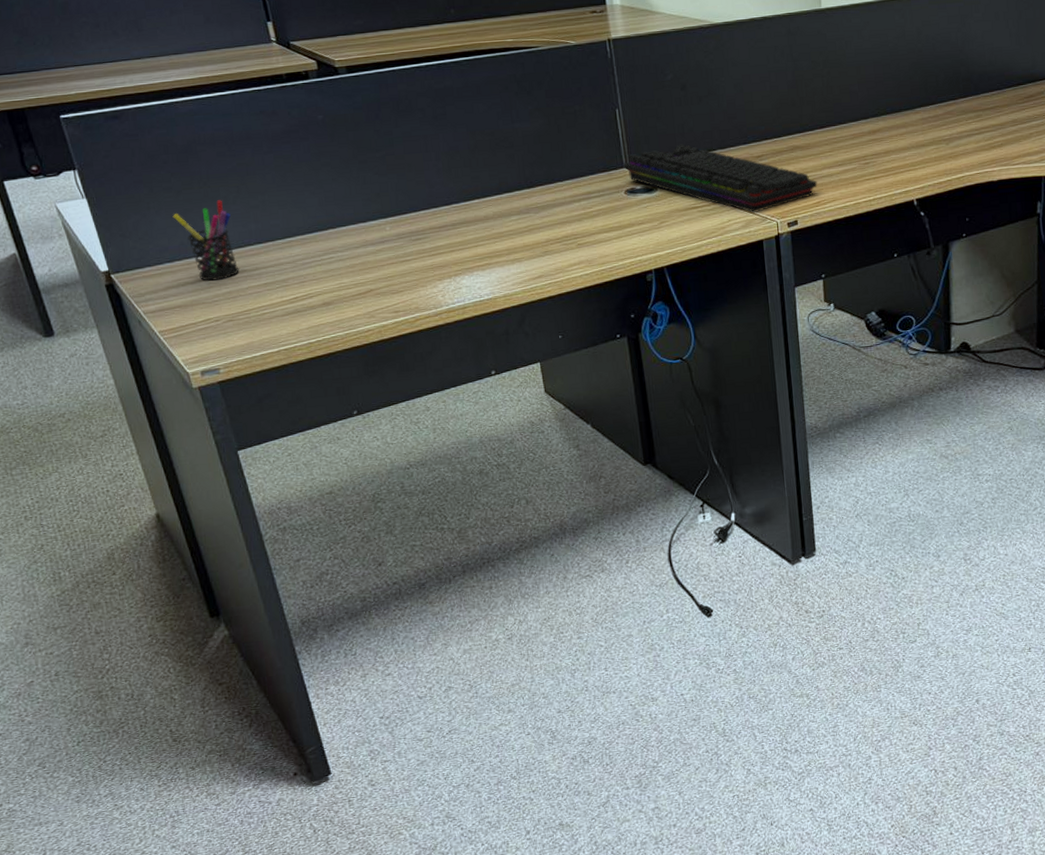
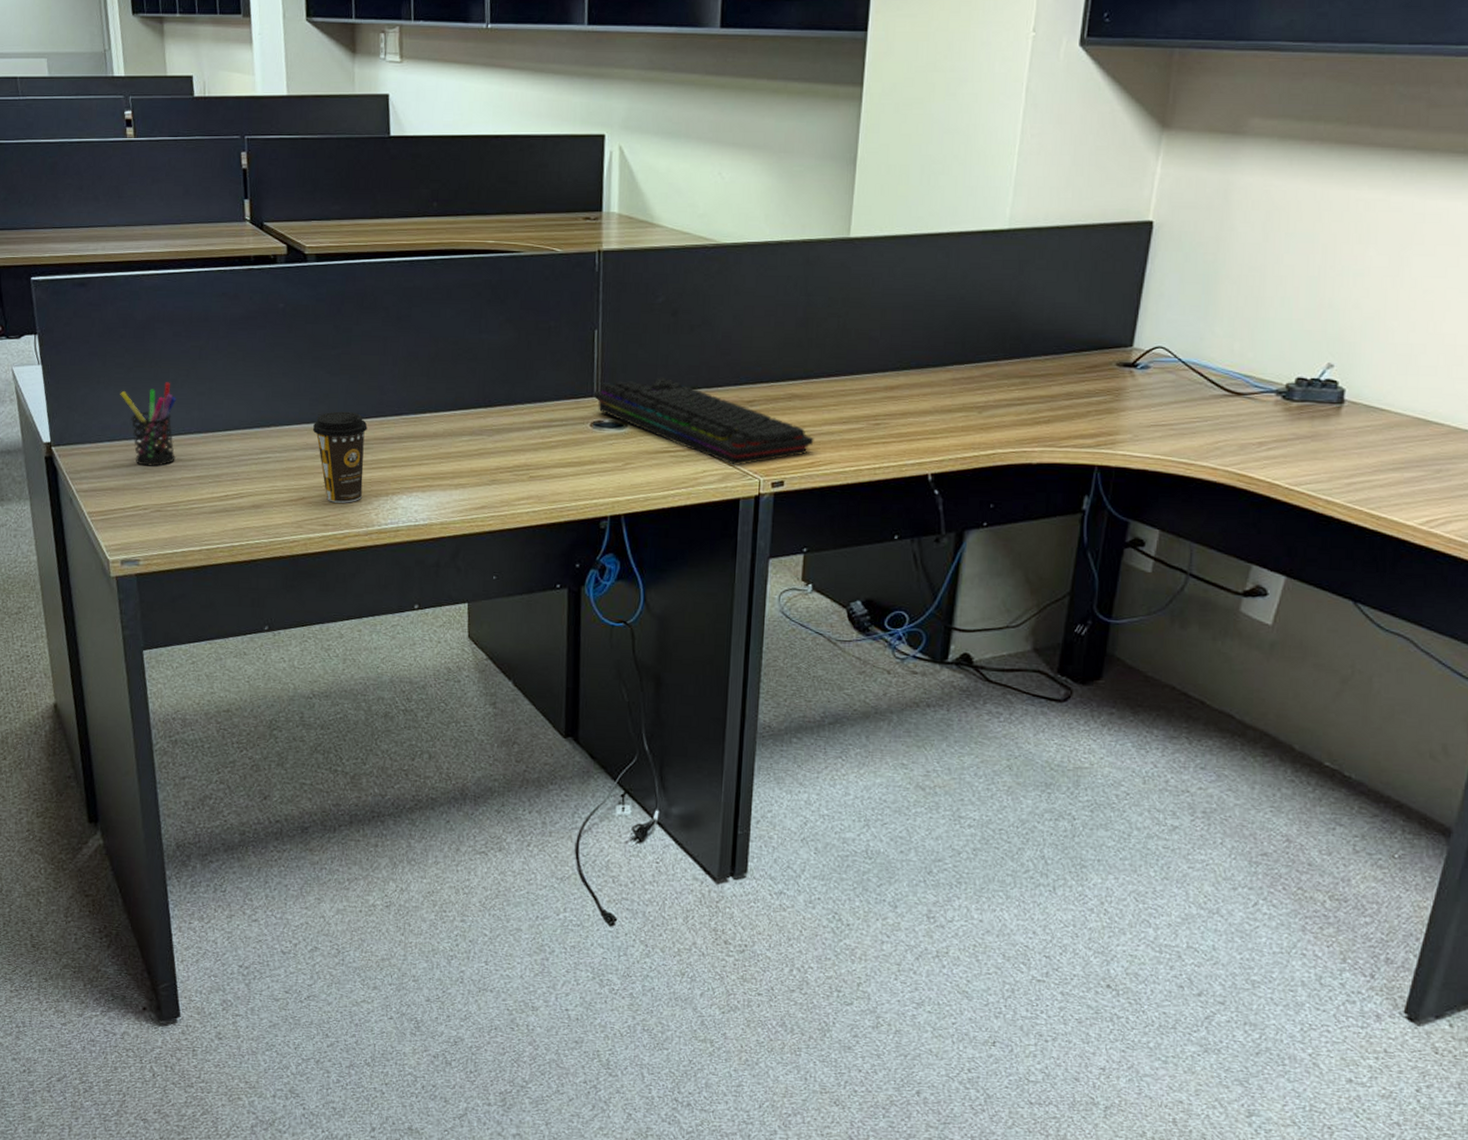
coffee cup: none [369,206,427,291] -> present [312,411,368,503]

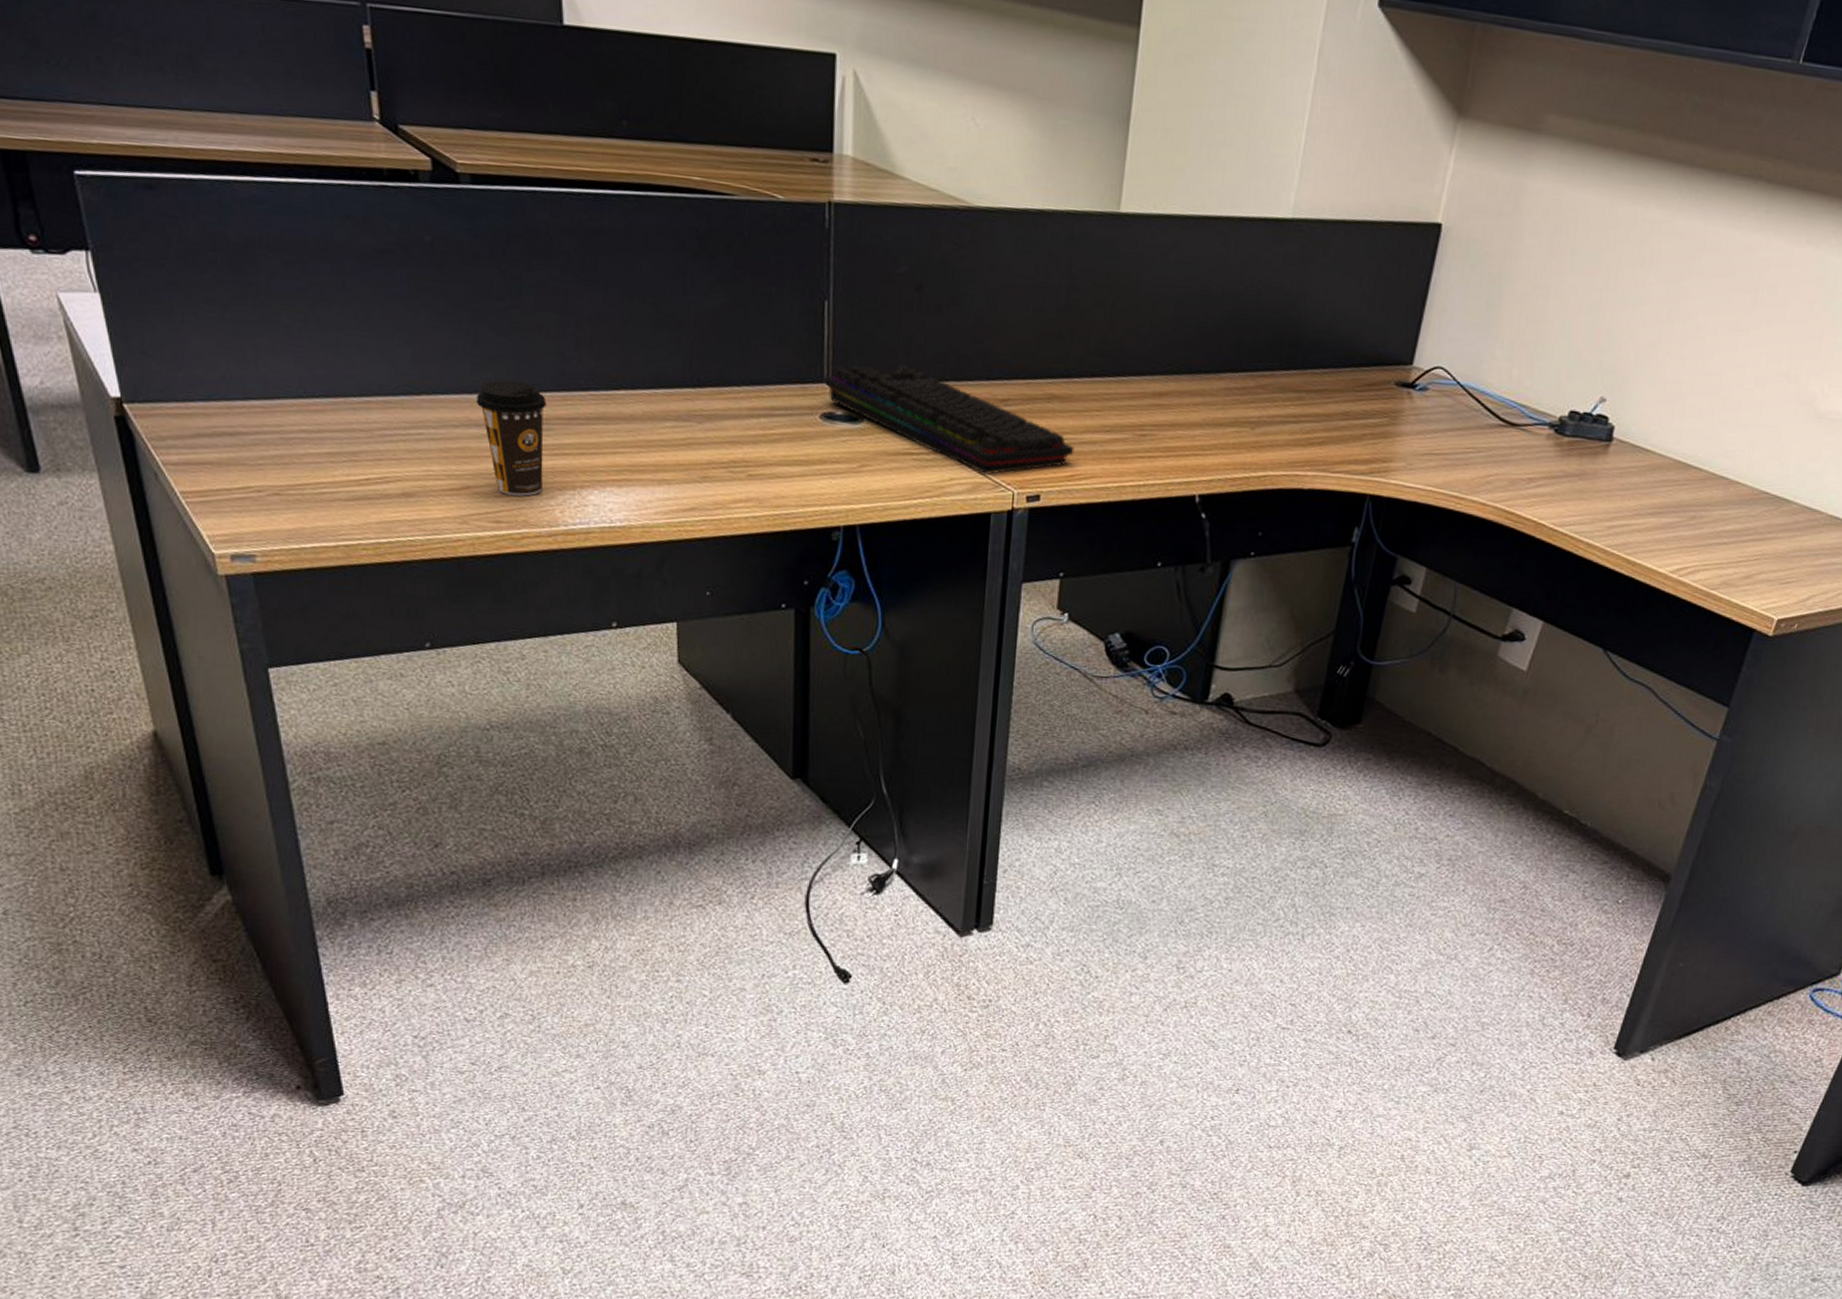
pen holder: present [120,382,176,466] -> none [214,328,296,437]

